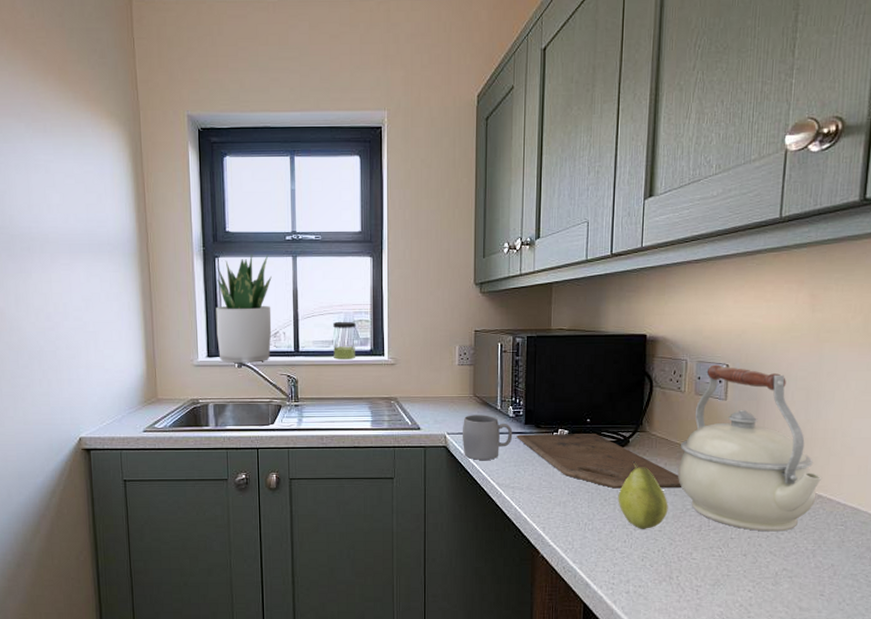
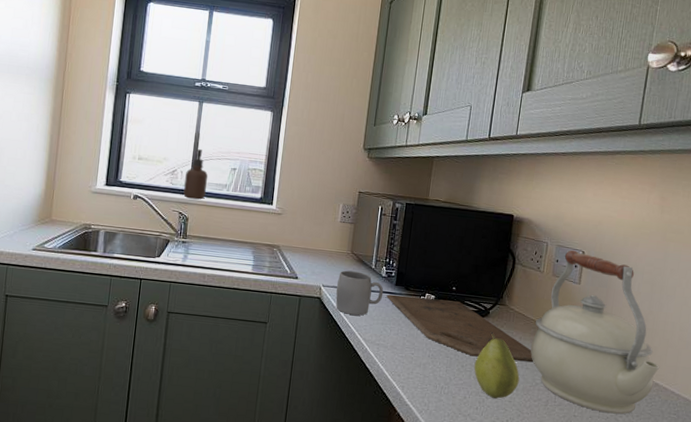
planter: present [216,254,272,364] -> none [117,94,177,197]
soap dispenser: none [289,307,313,361] -> present [183,149,208,200]
jar: present [333,321,356,361] -> none [225,168,250,205]

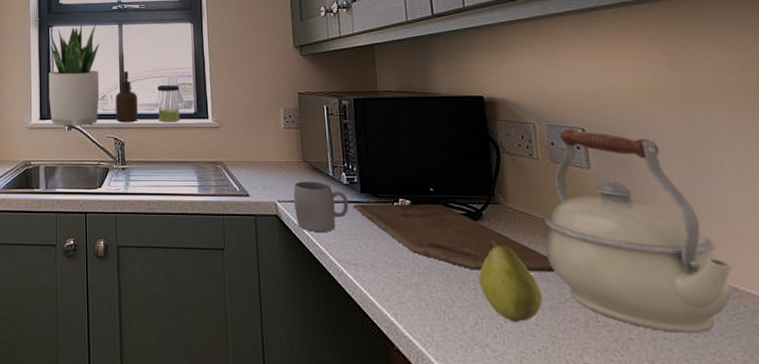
planter: none [117,94,177,197] -> present [49,23,100,126]
jar: none [225,168,250,205] -> present [157,84,180,123]

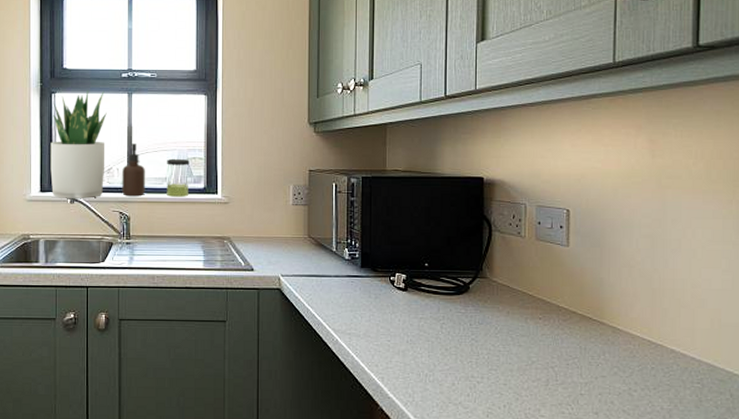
mug: present [293,181,349,232] -> none [296,256,349,304]
cutting board: present [353,204,555,273] -> none [352,278,527,339]
fruit: present [478,238,543,322] -> none [459,309,513,382]
kettle: present [543,128,733,334] -> none [521,209,674,389]

